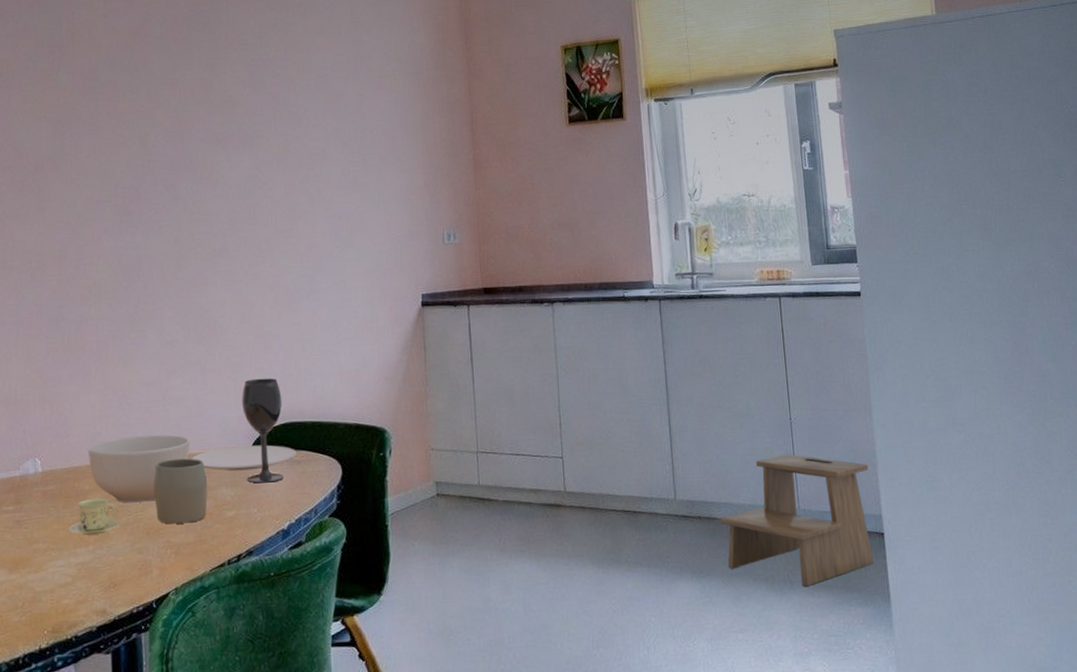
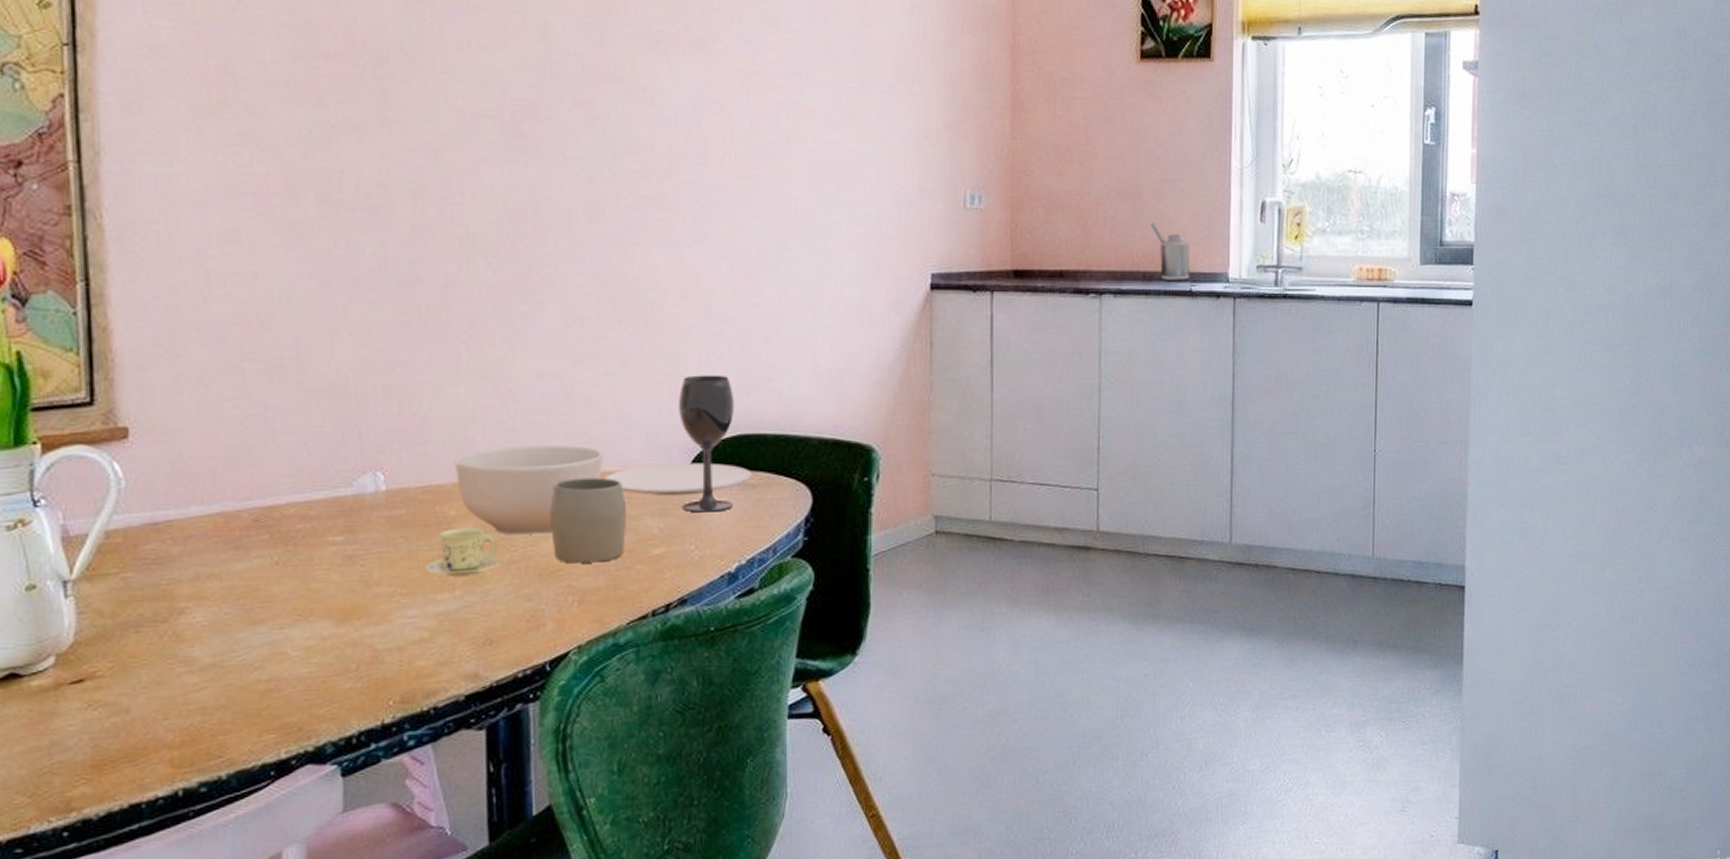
soap dispenser: none [587,245,622,290] -> present [1150,222,1190,280]
step stool: present [720,453,874,587] -> none [1281,492,1457,648]

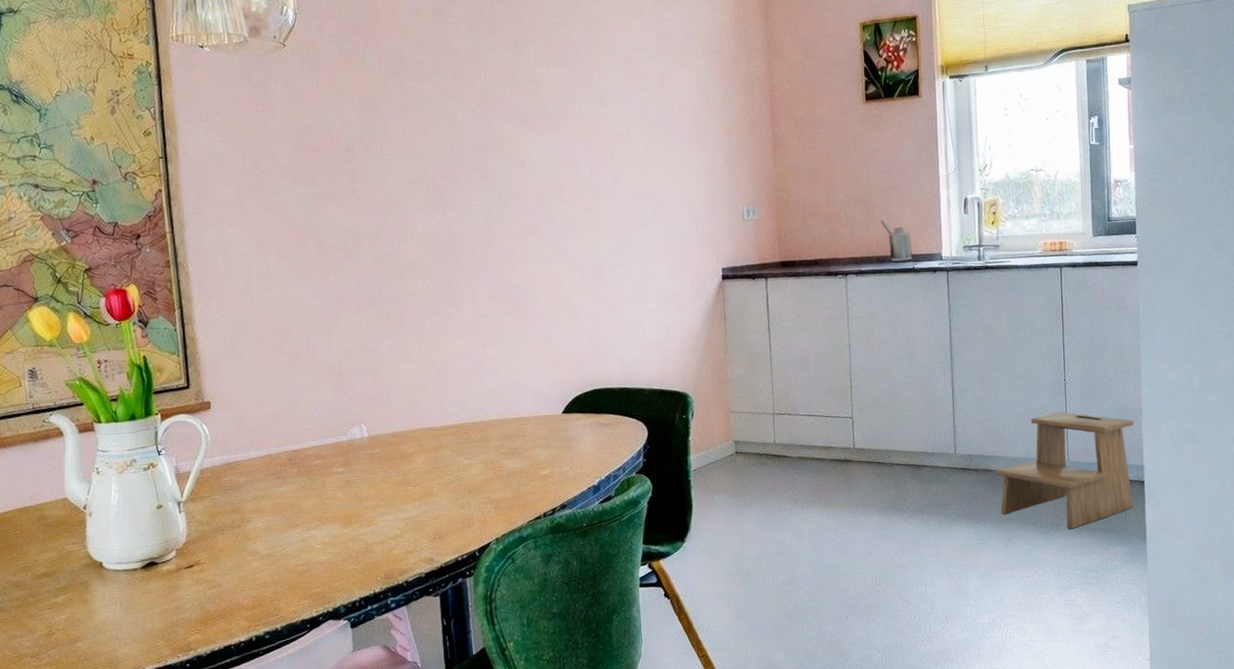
cup and saucer: present [424,527,500,576] -> none [394,459,442,493]
bowl: present [454,445,604,535] -> none [409,401,506,464]
mug: present [550,477,628,564] -> none [472,422,524,482]
plate: present [604,462,752,496] -> none [507,409,606,434]
wine glass: present [679,374,735,513] -> none [553,348,595,445]
step stool: none [1281,492,1457,648] -> present [996,411,1134,530]

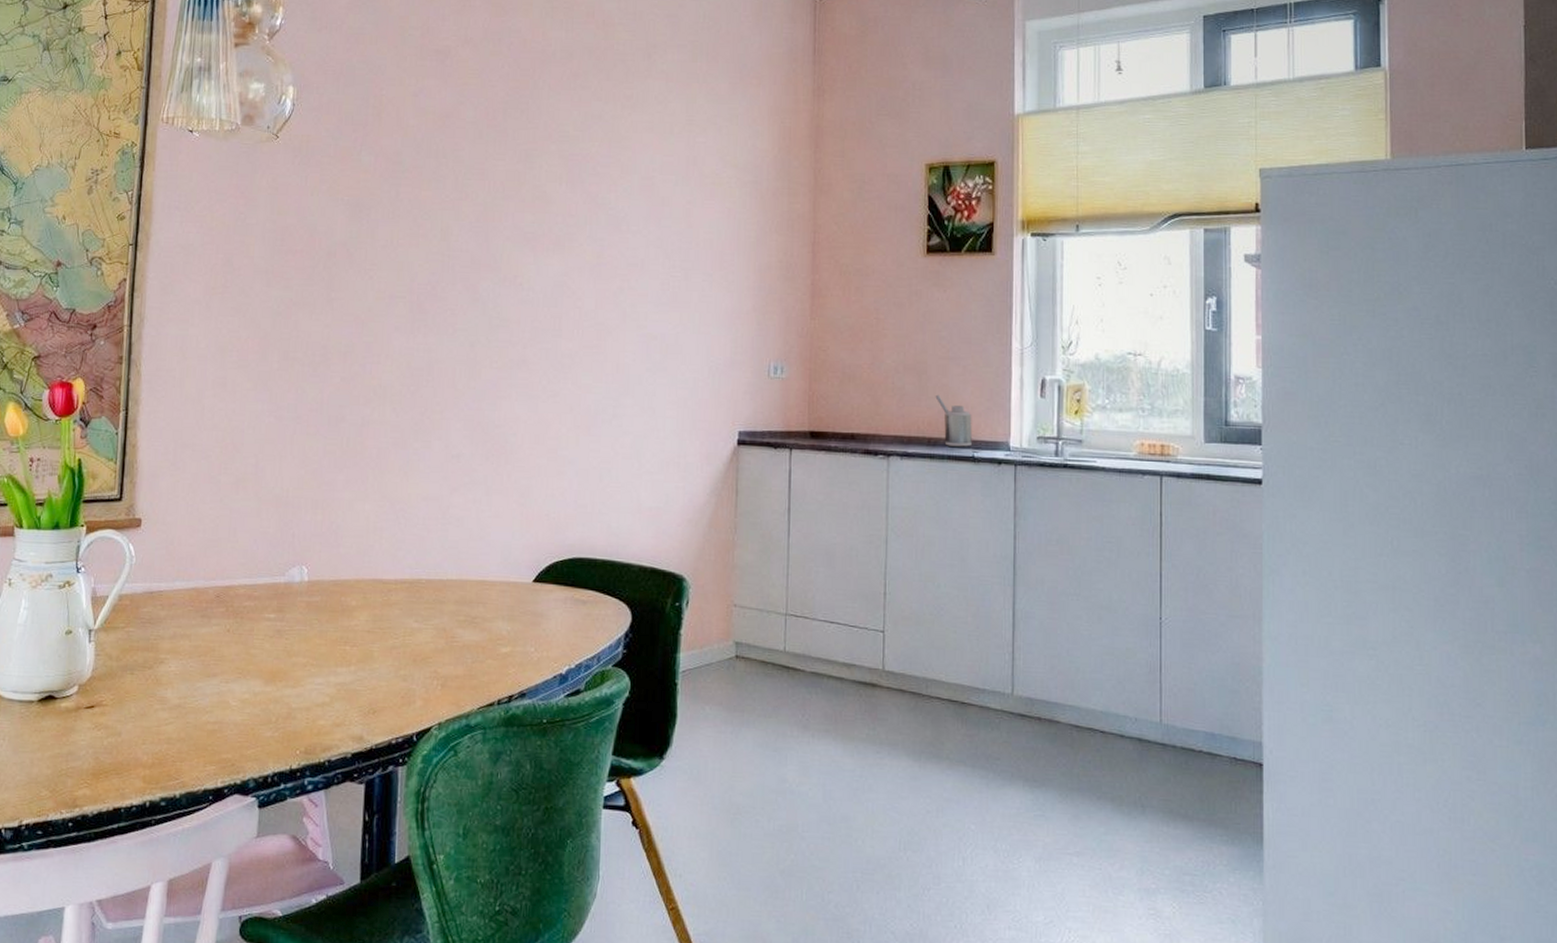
step stool: present [996,411,1134,530] -> none [1064,658,1251,814]

